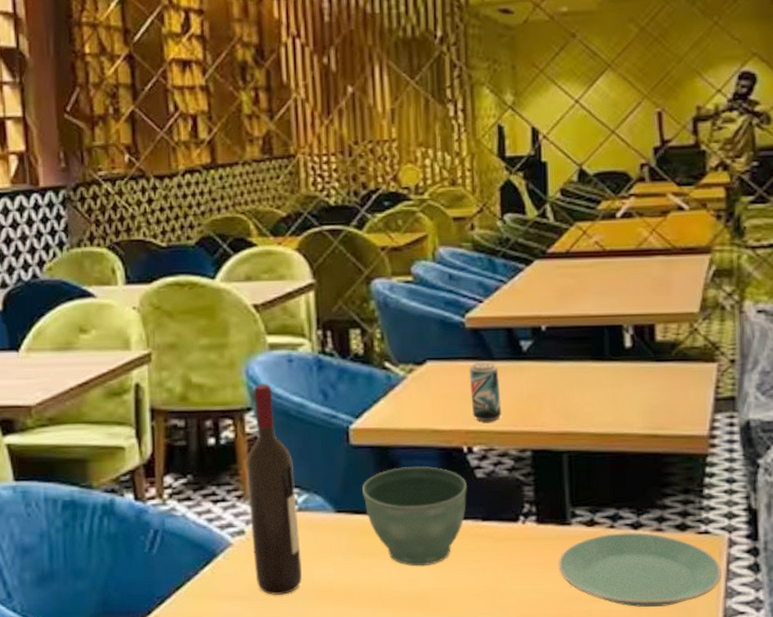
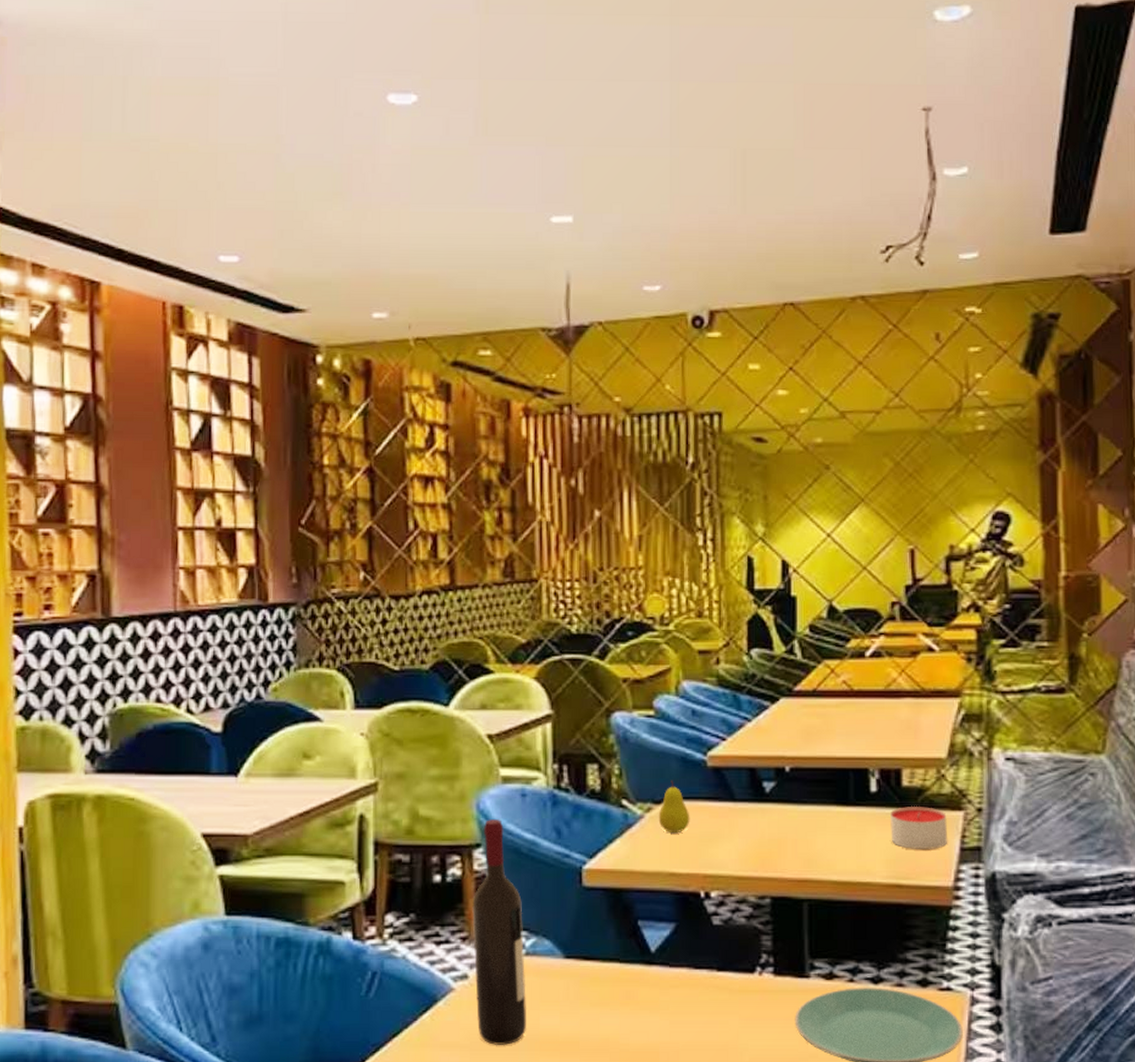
flower pot: present [362,465,467,567] -> none [594,910,703,1018]
fruit: none [420,343,451,392] -> present [658,781,690,832]
beer can: present [469,362,501,422] -> none [709,802,741,866]
candle: none [644,359,703,402] -> present [889,805,948,850]

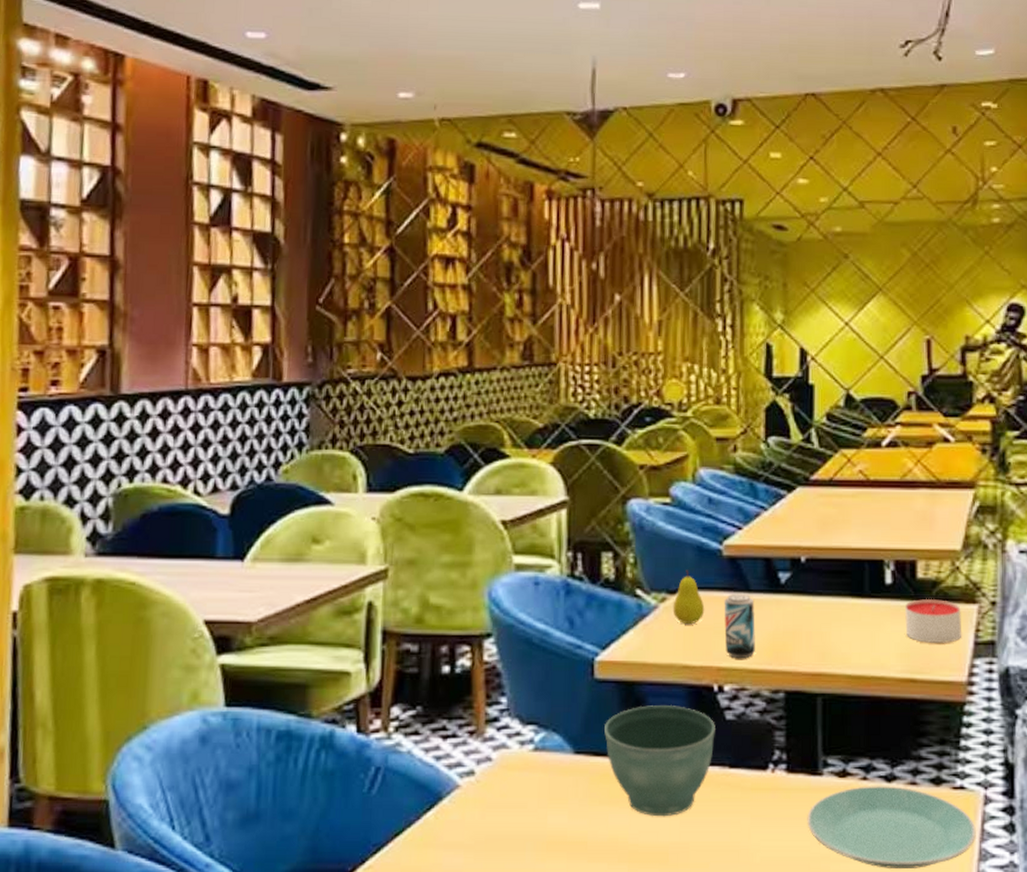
wine bottle: present [472,819,526,1045] -> none [480,608,534,845]
flower pot: none [594,910,703,1018] -> present [604,704,715,817]
beer can: none [709,802,741,866] -> present [723,593,755,659]

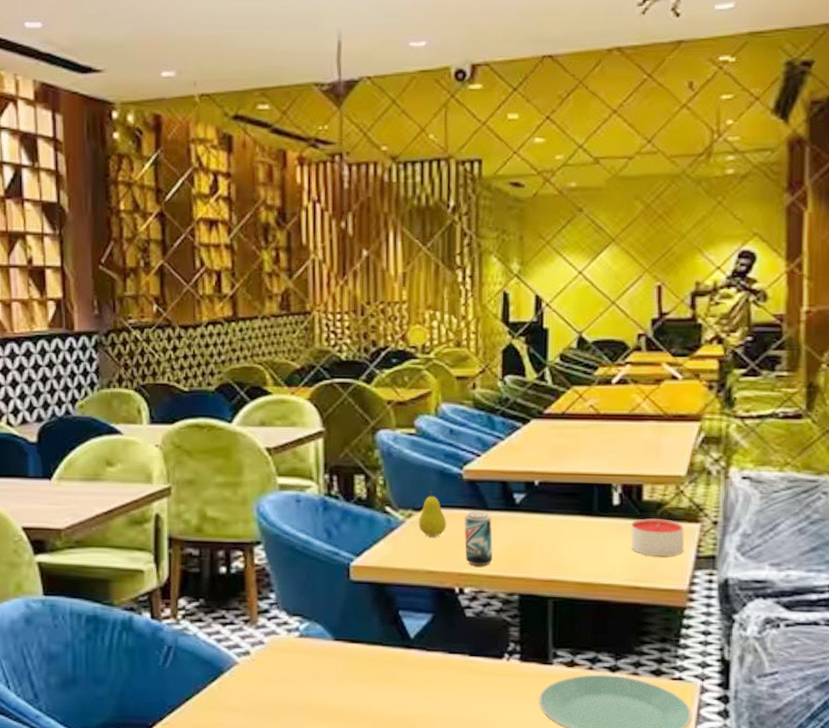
flower pot: present [604,704,715,817] -> none [360,603,457,694]

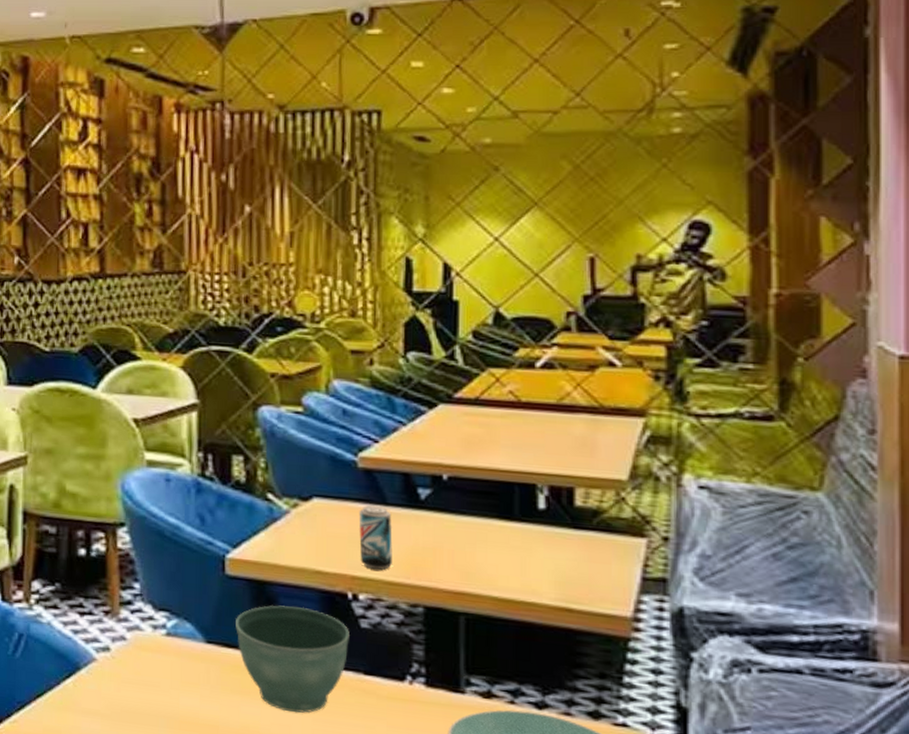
flower pot: none [360,603,457,694] -> present [236,605,350,713]
fruit: present [418,491,447,536] -> none [305,479,339,531]
candle: present [630,517,685,557] -> none [559,527,628,576]

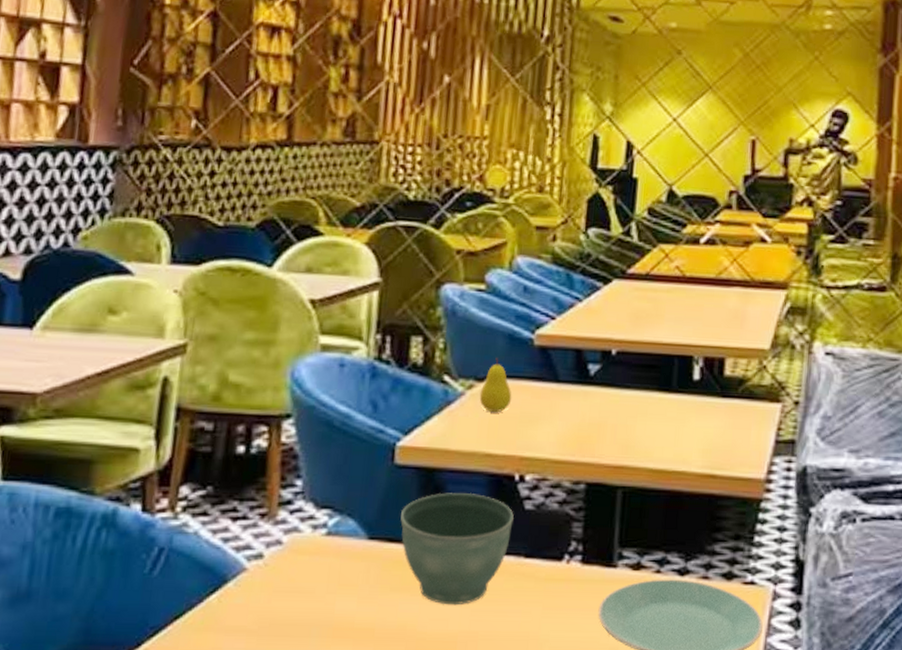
fruit: none [305,479,339,531] -> present [479,358,512,412]
beer can: present [358,505,393,570] -> none [529,383,562,449]

